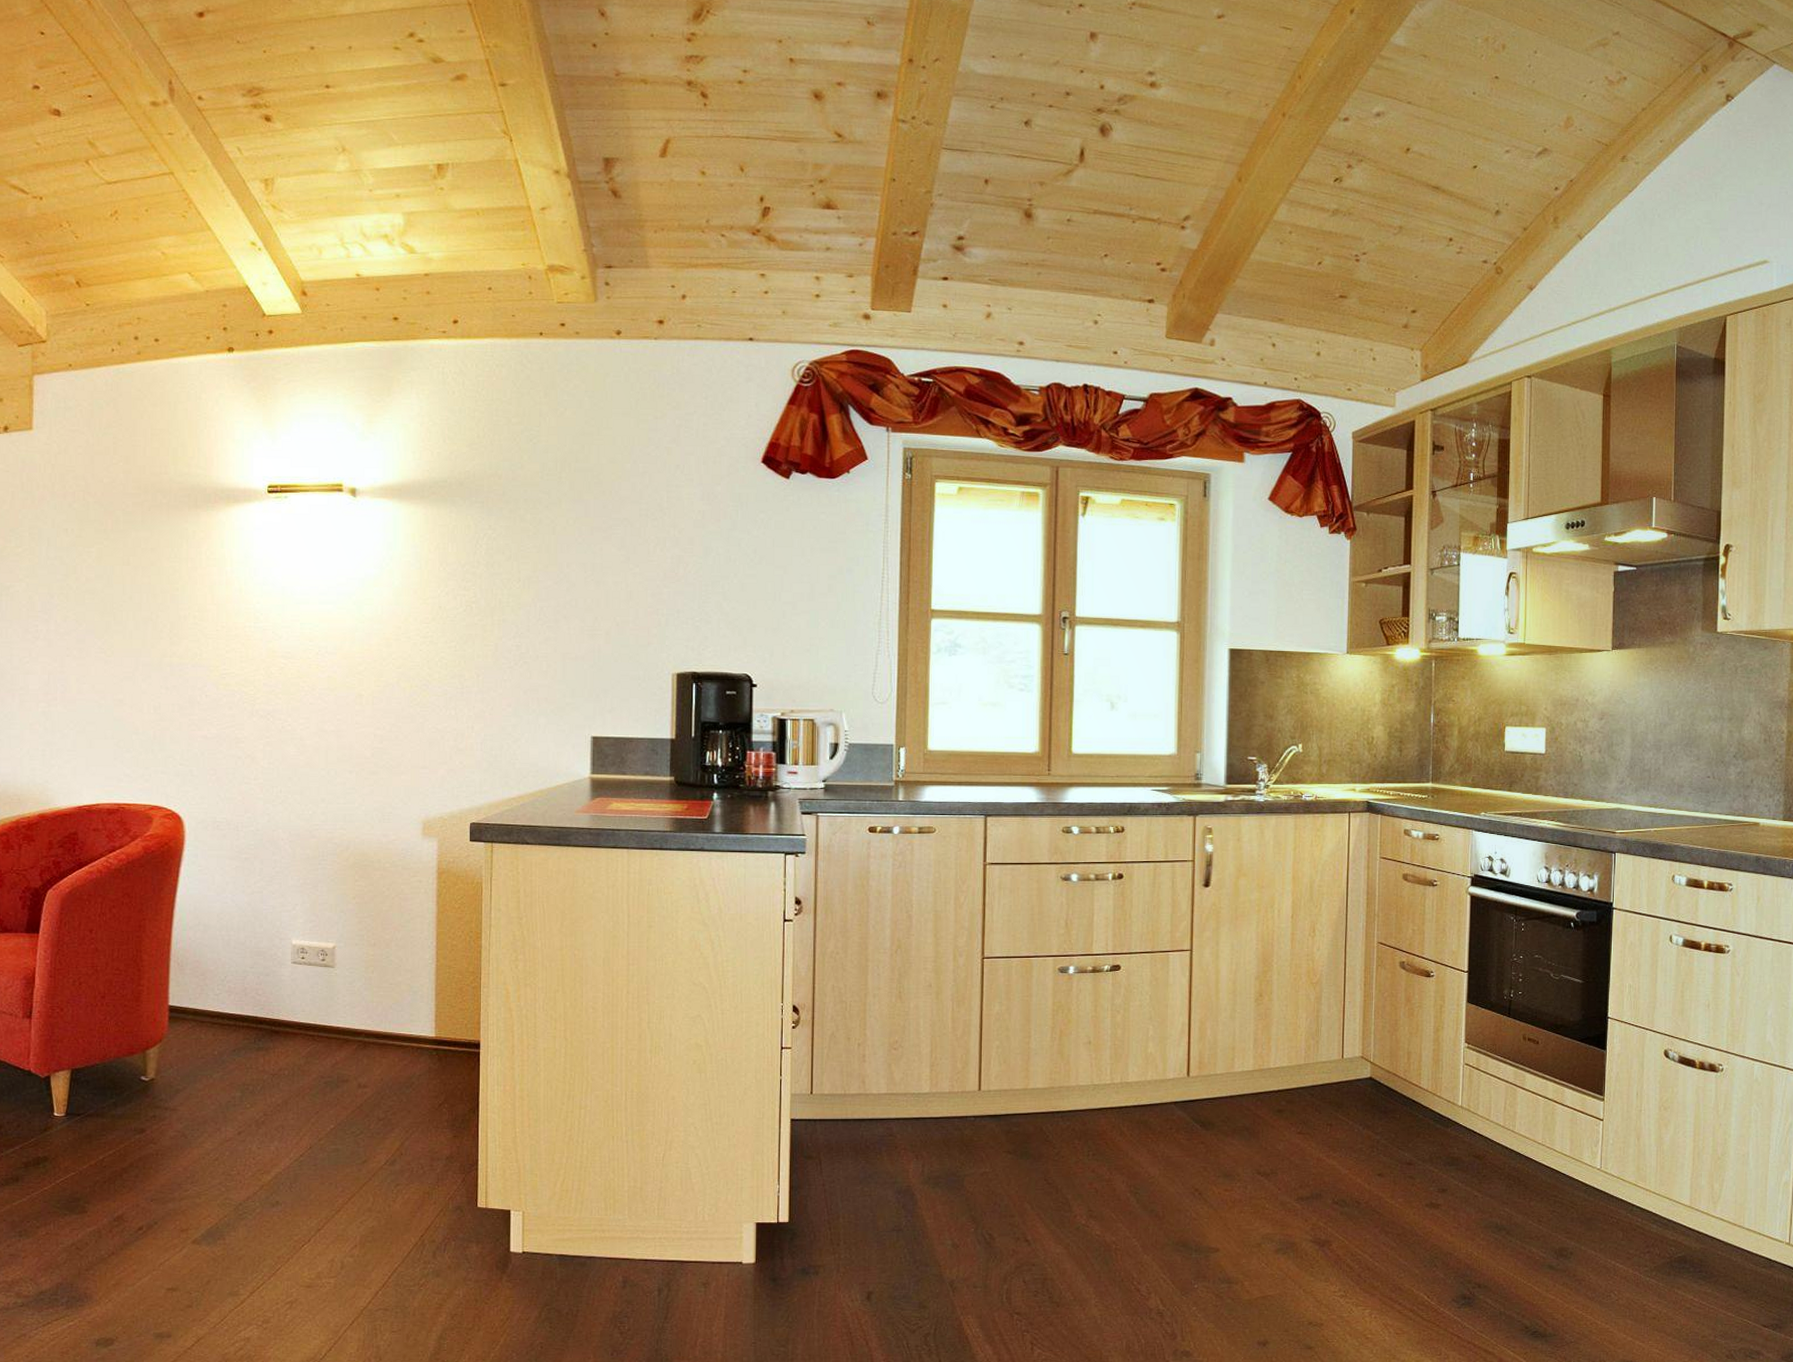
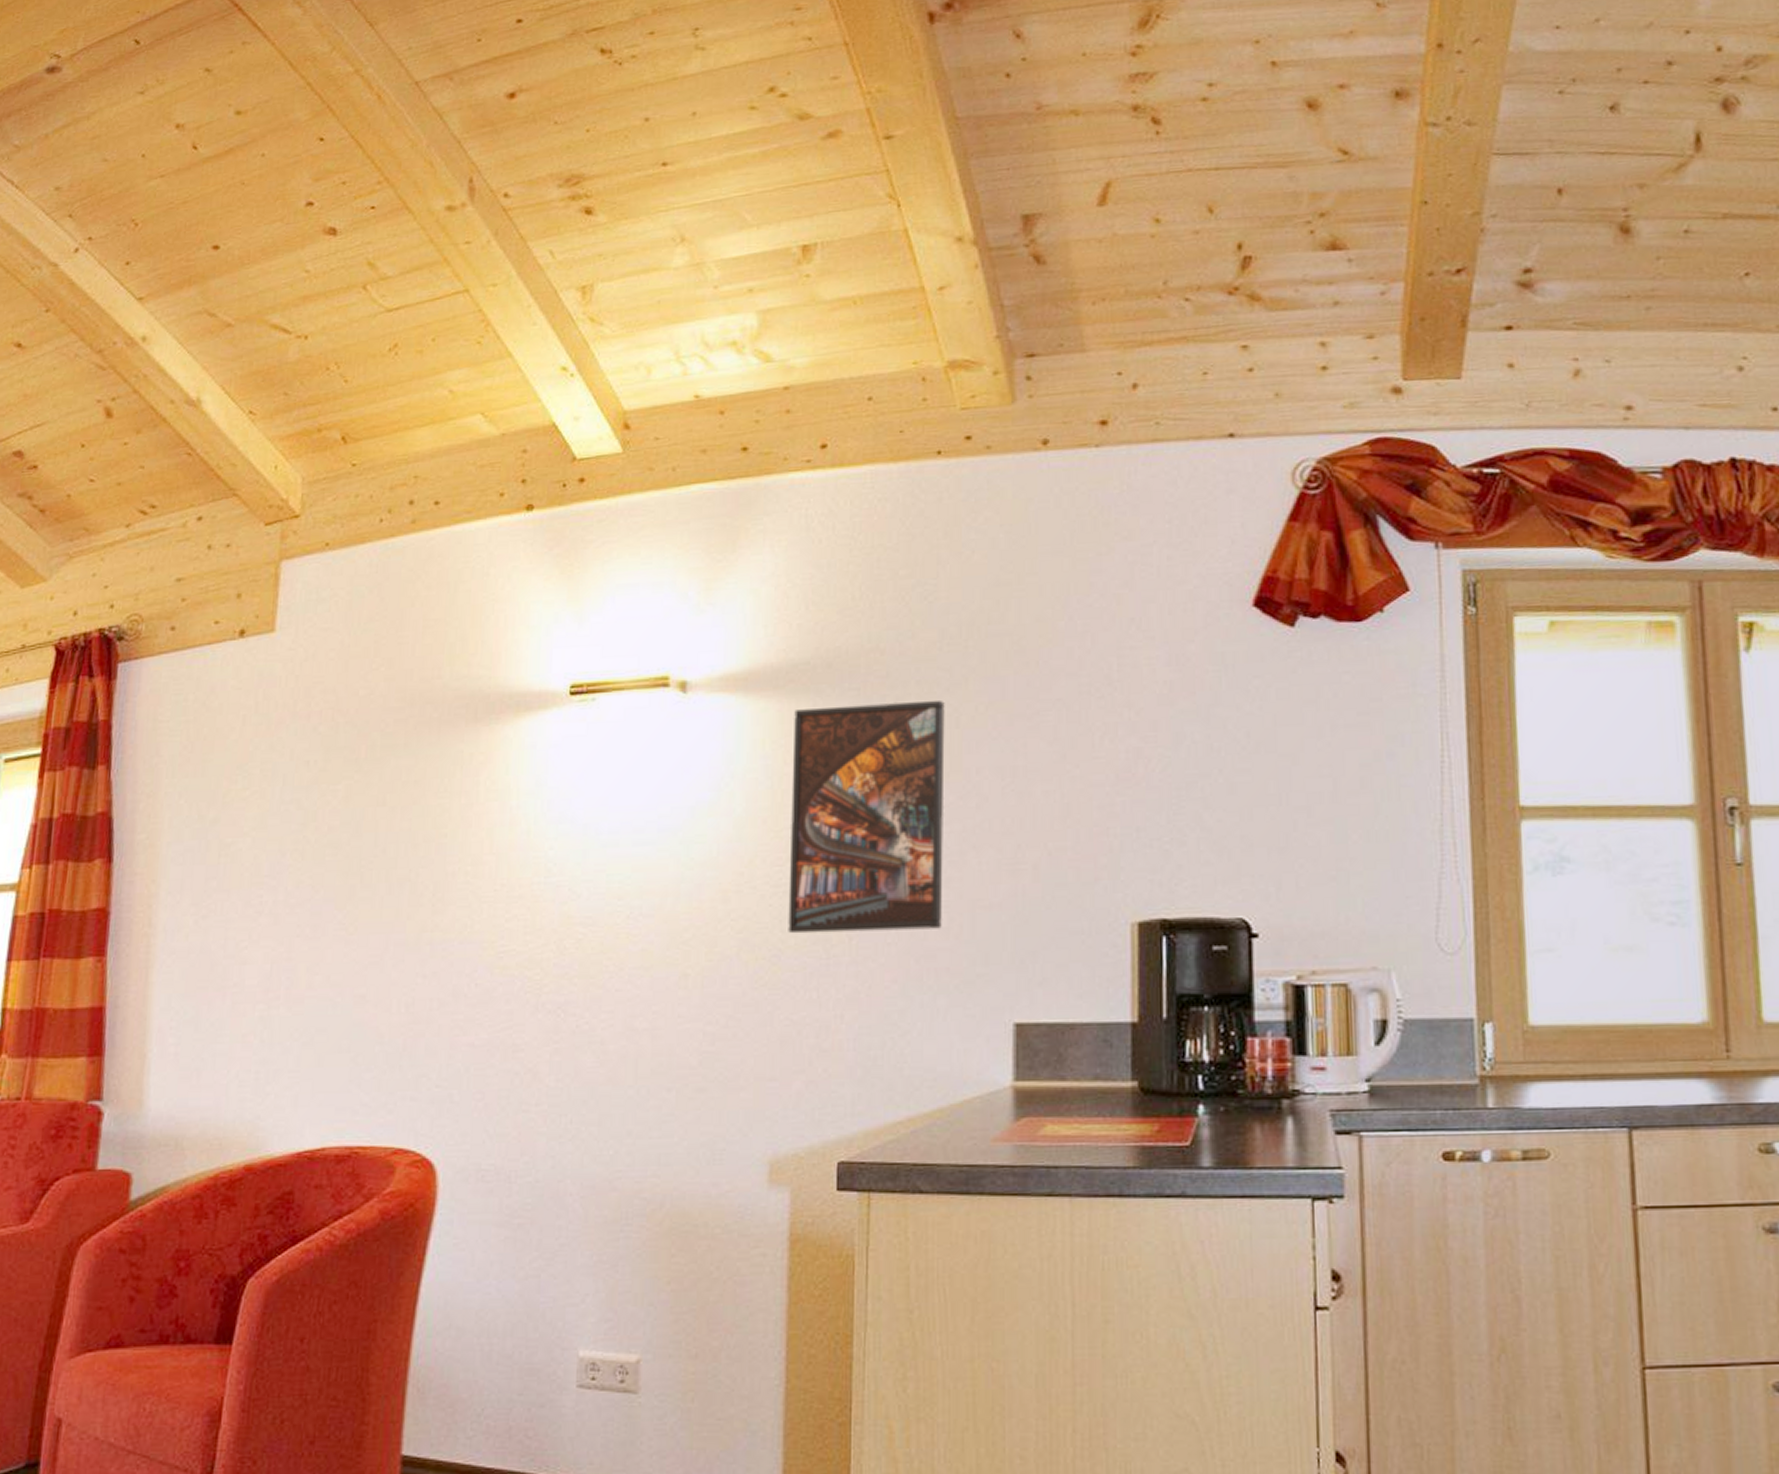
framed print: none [434,513,545,672] -> present [788,701,945,934]

